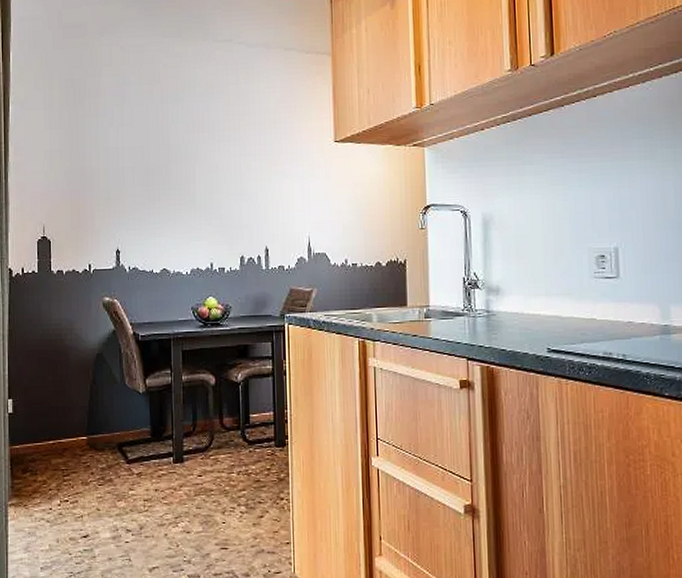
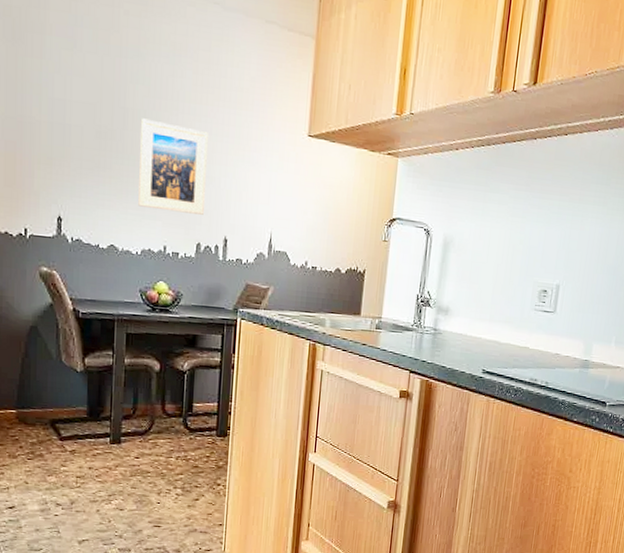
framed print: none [182,151,246,231] -> present [138,118,208,215]

